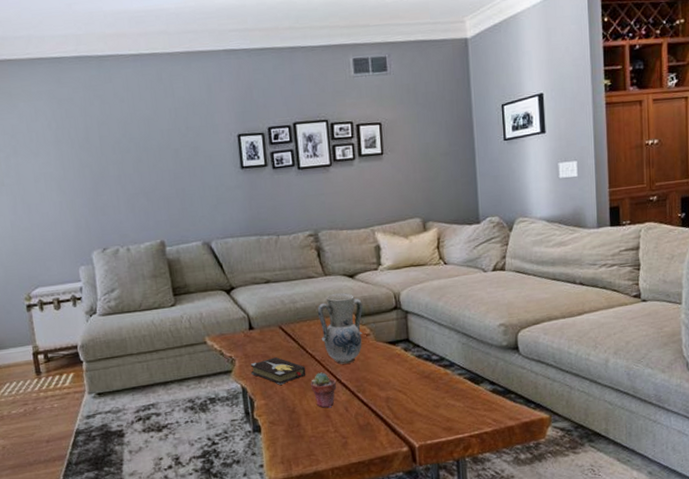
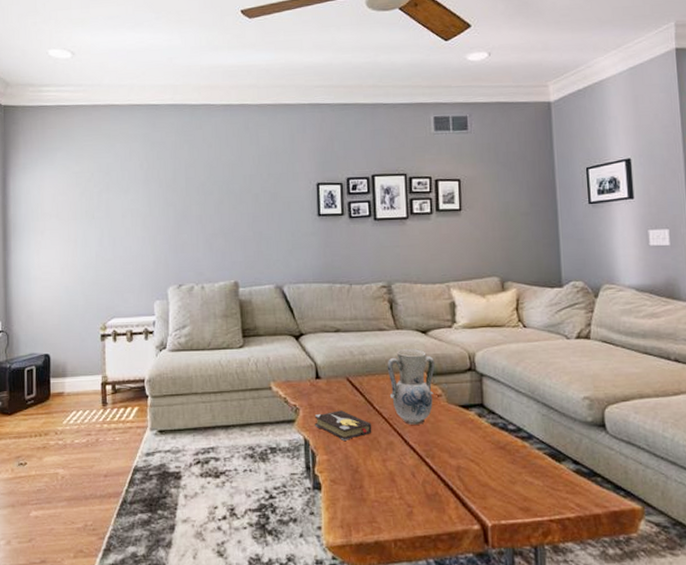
potted succulent: present [311,372,336,408] -> none [376,431,403,472]

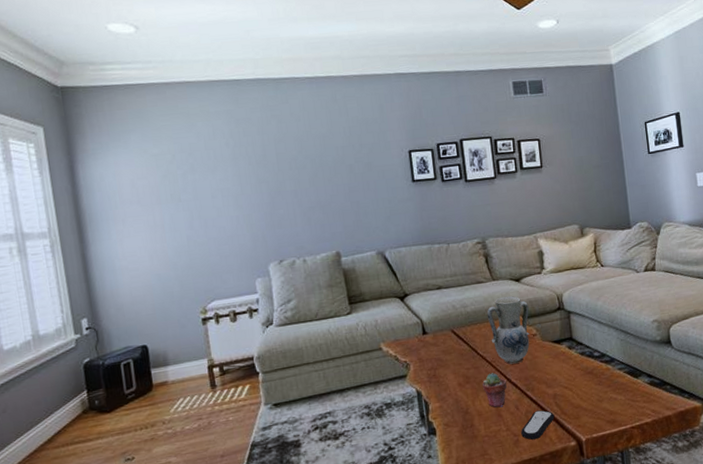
hardback book: present [314,410,372,440] -> none [424,360,478,387]
potted succulent: none [376,431,403,472] -> present [482,373,507,408]
remote control: none [416,482,457,515] -> present [521,410,555,440]

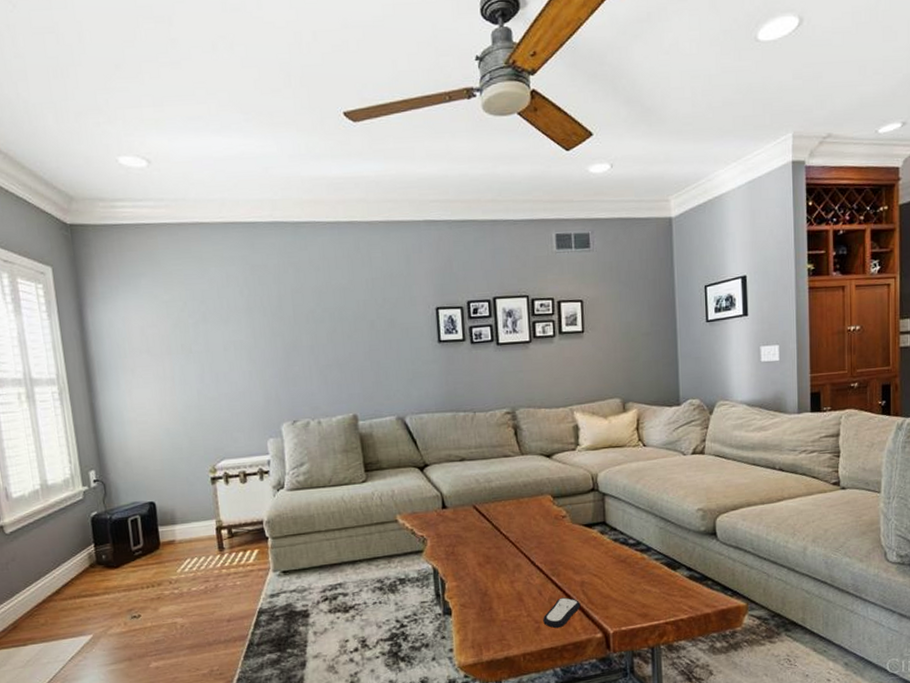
potted succulent: present [482,373,507,408] -> none [504,554,530,592]
vase: present [487,296,530,365] -> none [513,472,559,547]

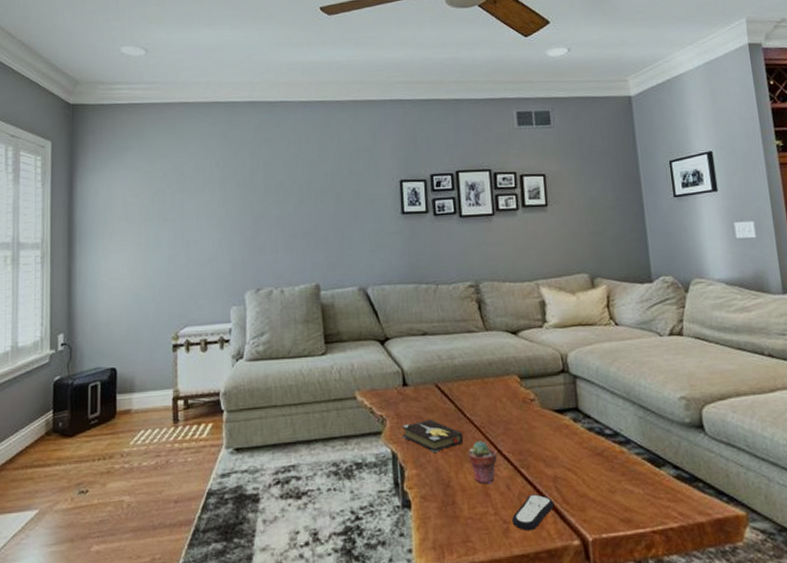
hardback book: none [442,537,500,566] -> present [402,419,464,452]
potted succulent: none [504,554,530,592] -> present [468,441,497,485]

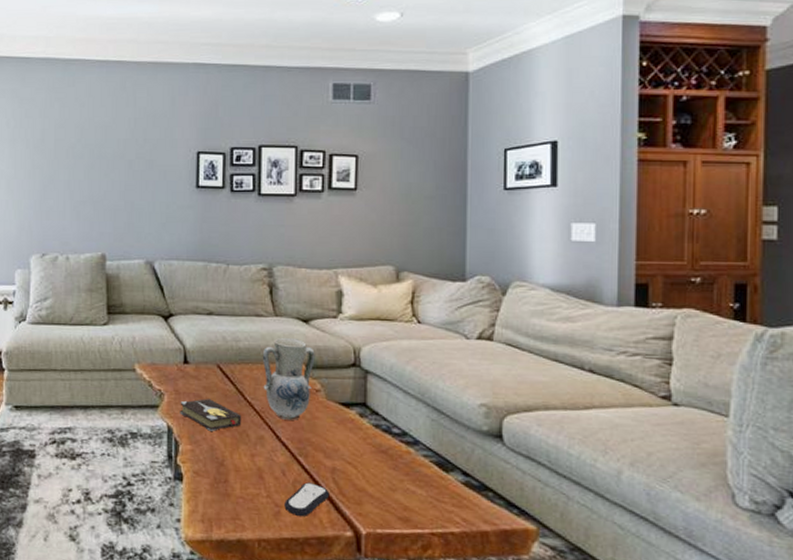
potted succulent: present [468,441,497,485] -> none [245,424,274,468]
vase: none [478,350,527,433] -> present [263,337,315,420]

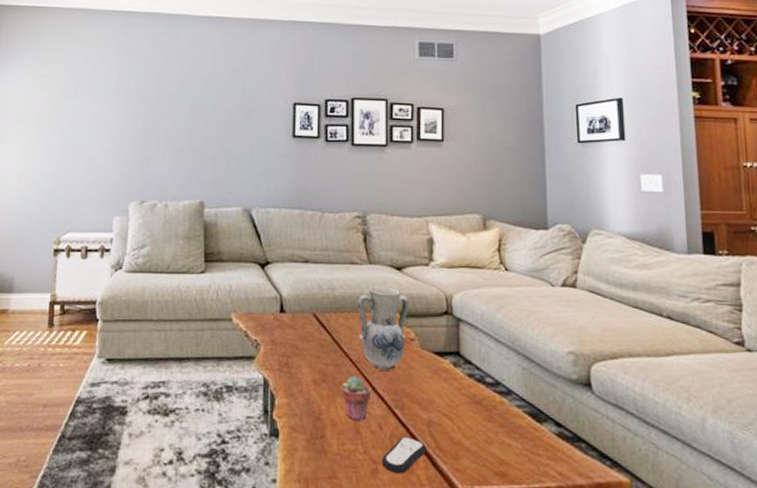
hardback book: present [180,399,242,431] -> none [276,349,338,383]
potted succulent: none [245,424,274,468] -> present [342,376,371,422]

